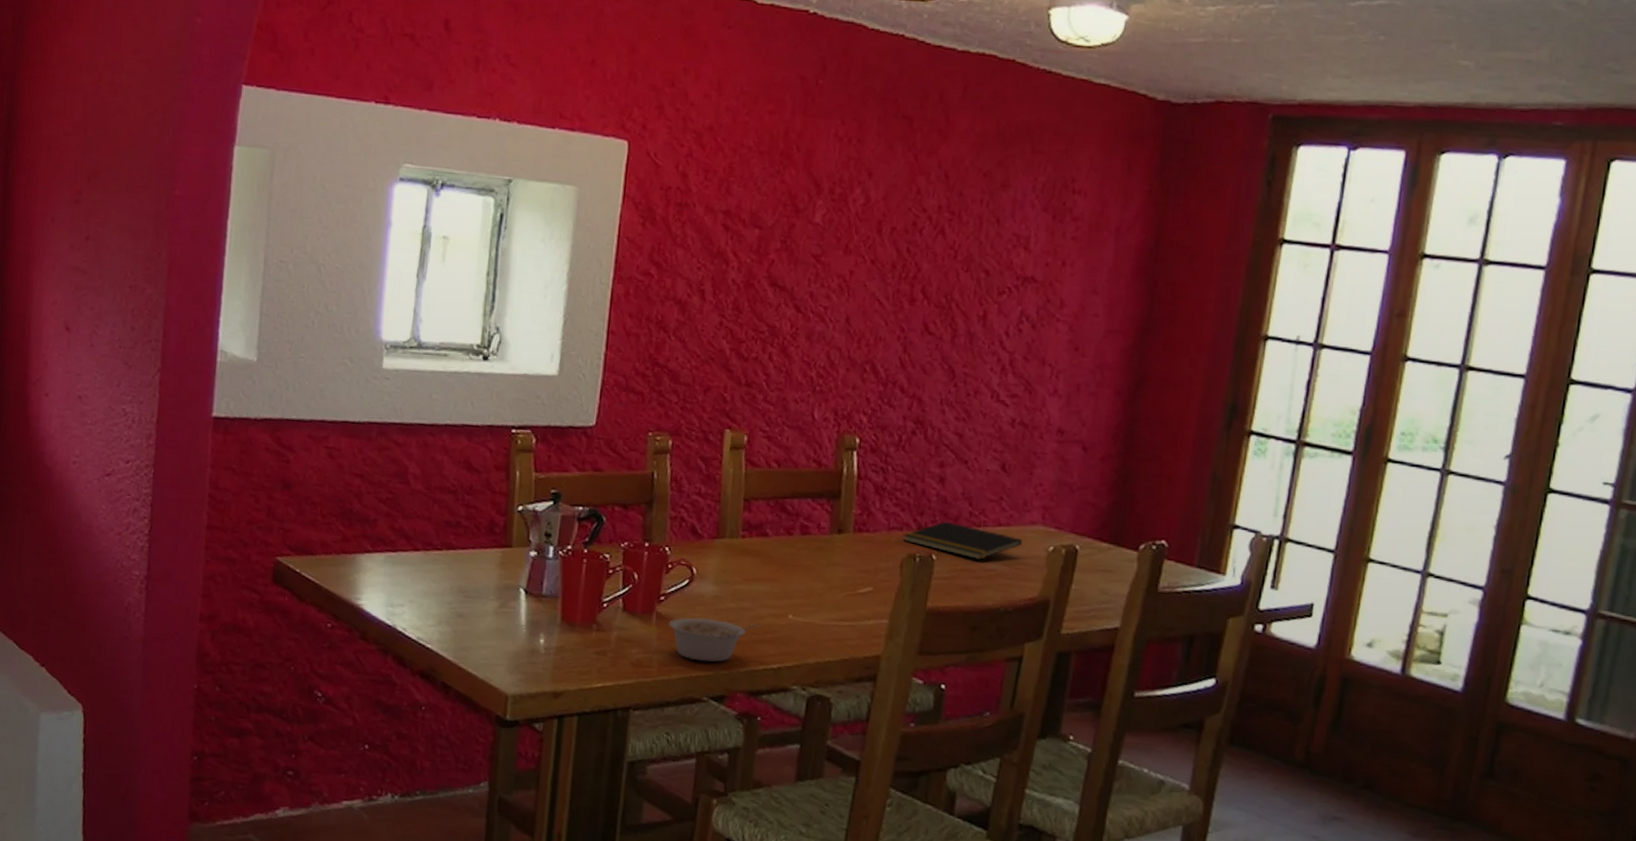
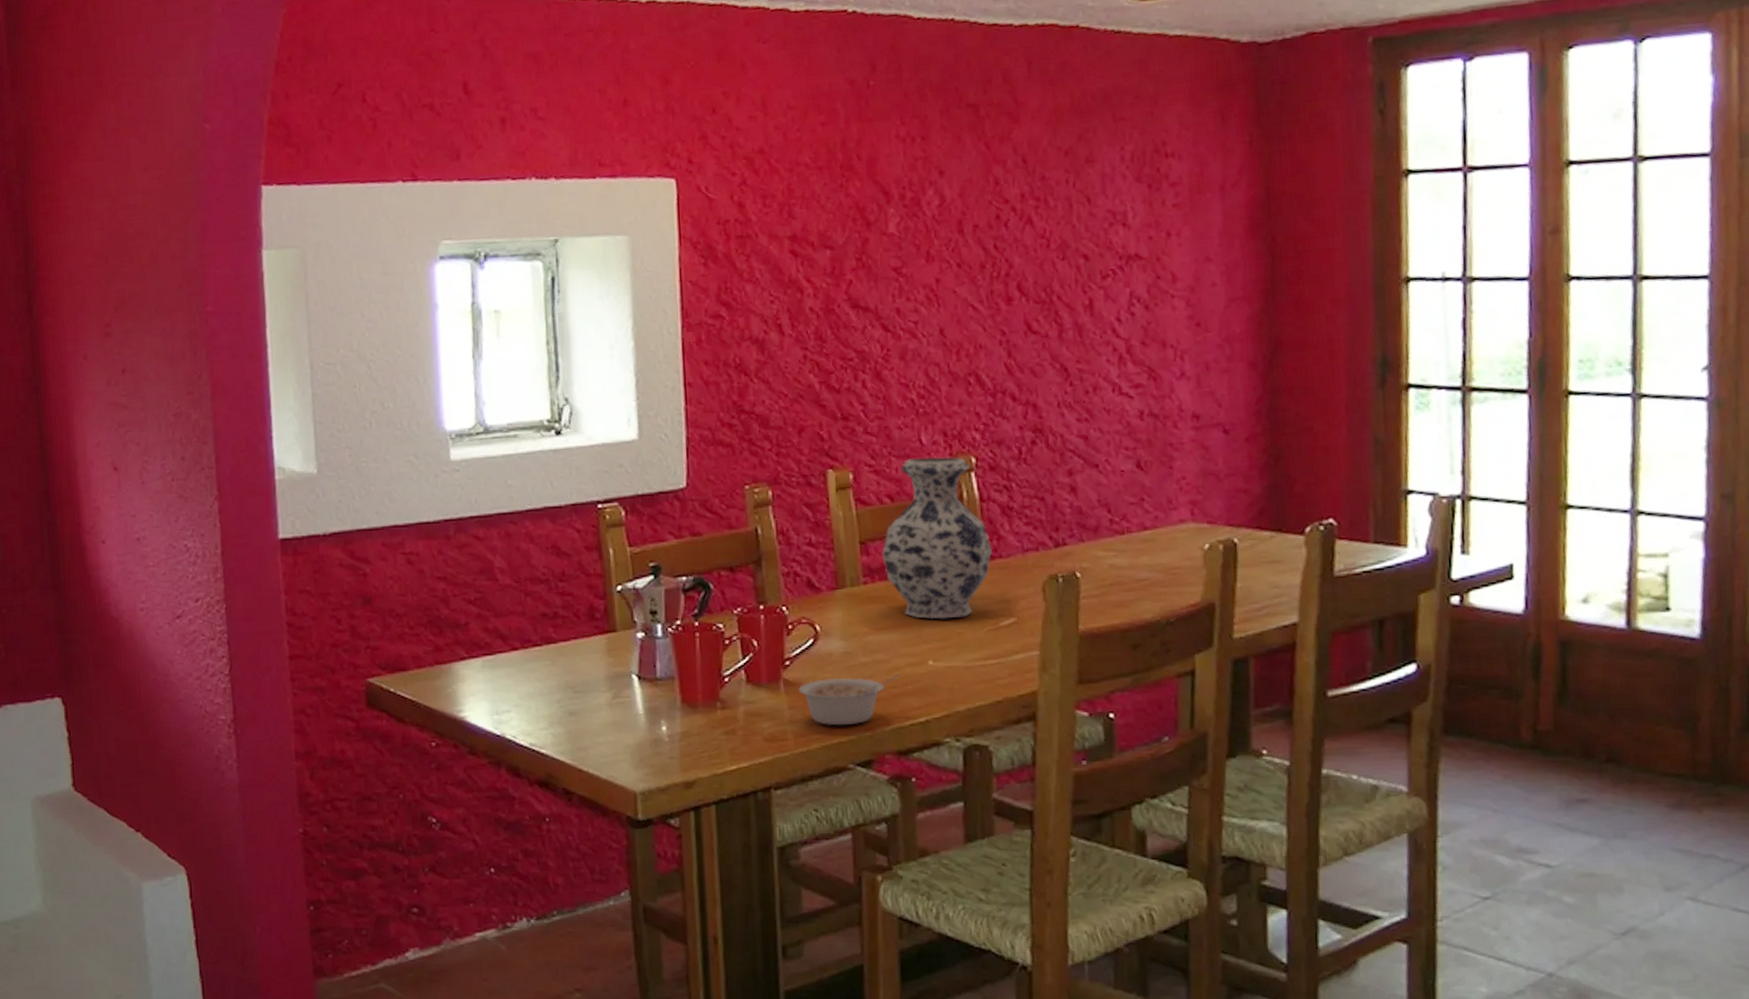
vase: none [762,431,862,580] -> present [882,457,993,619]
notepad: present [902,521,1023,560] -> none [1040,533,1174,570]

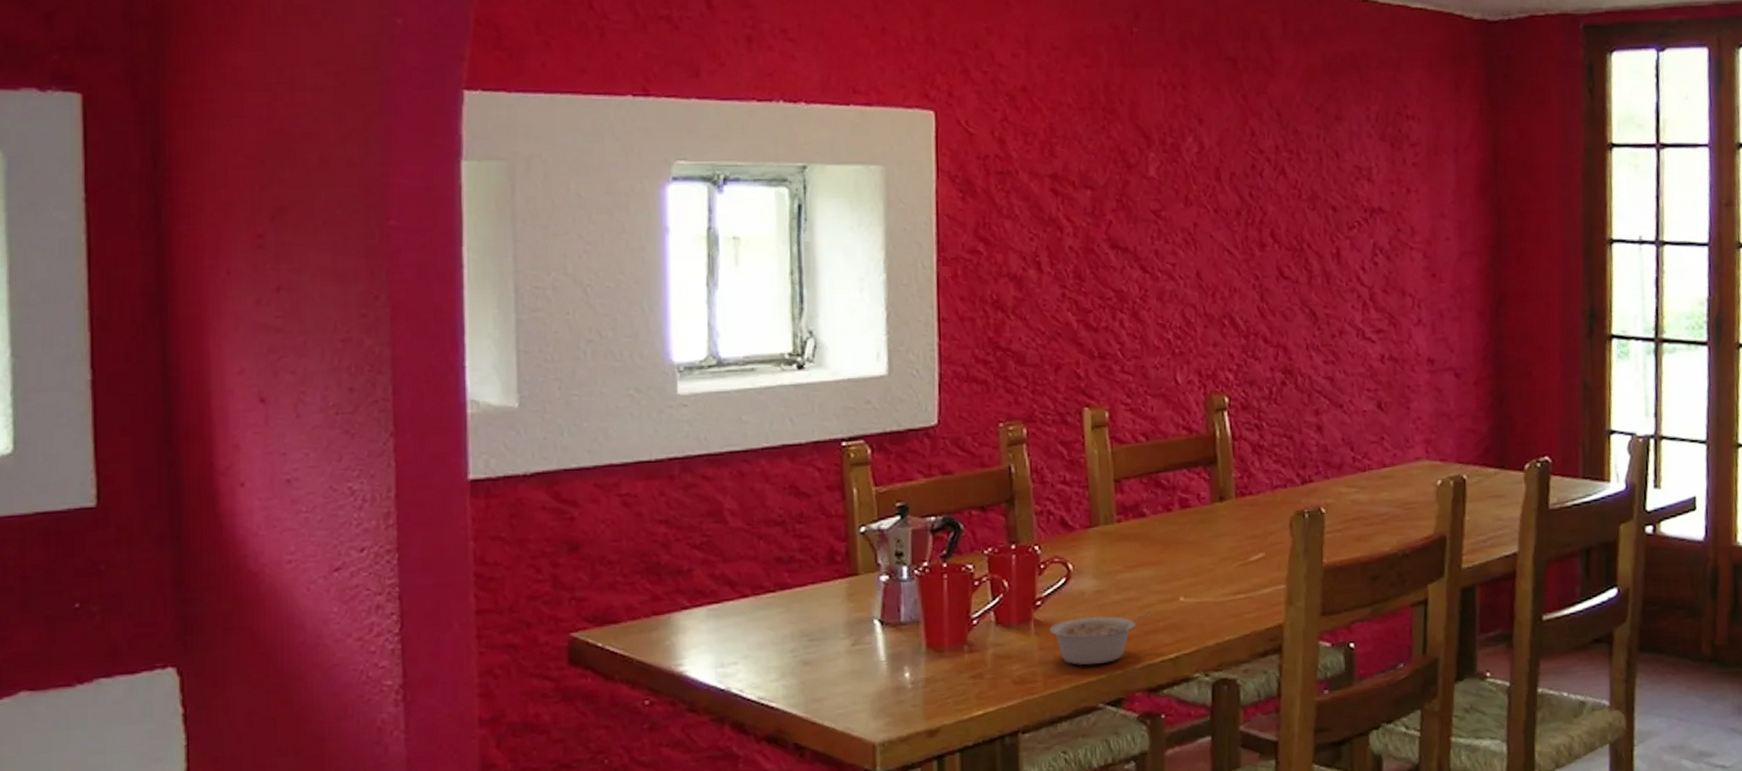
vase: present [882,457,993,619] -> none [1136,396,1244,556]

